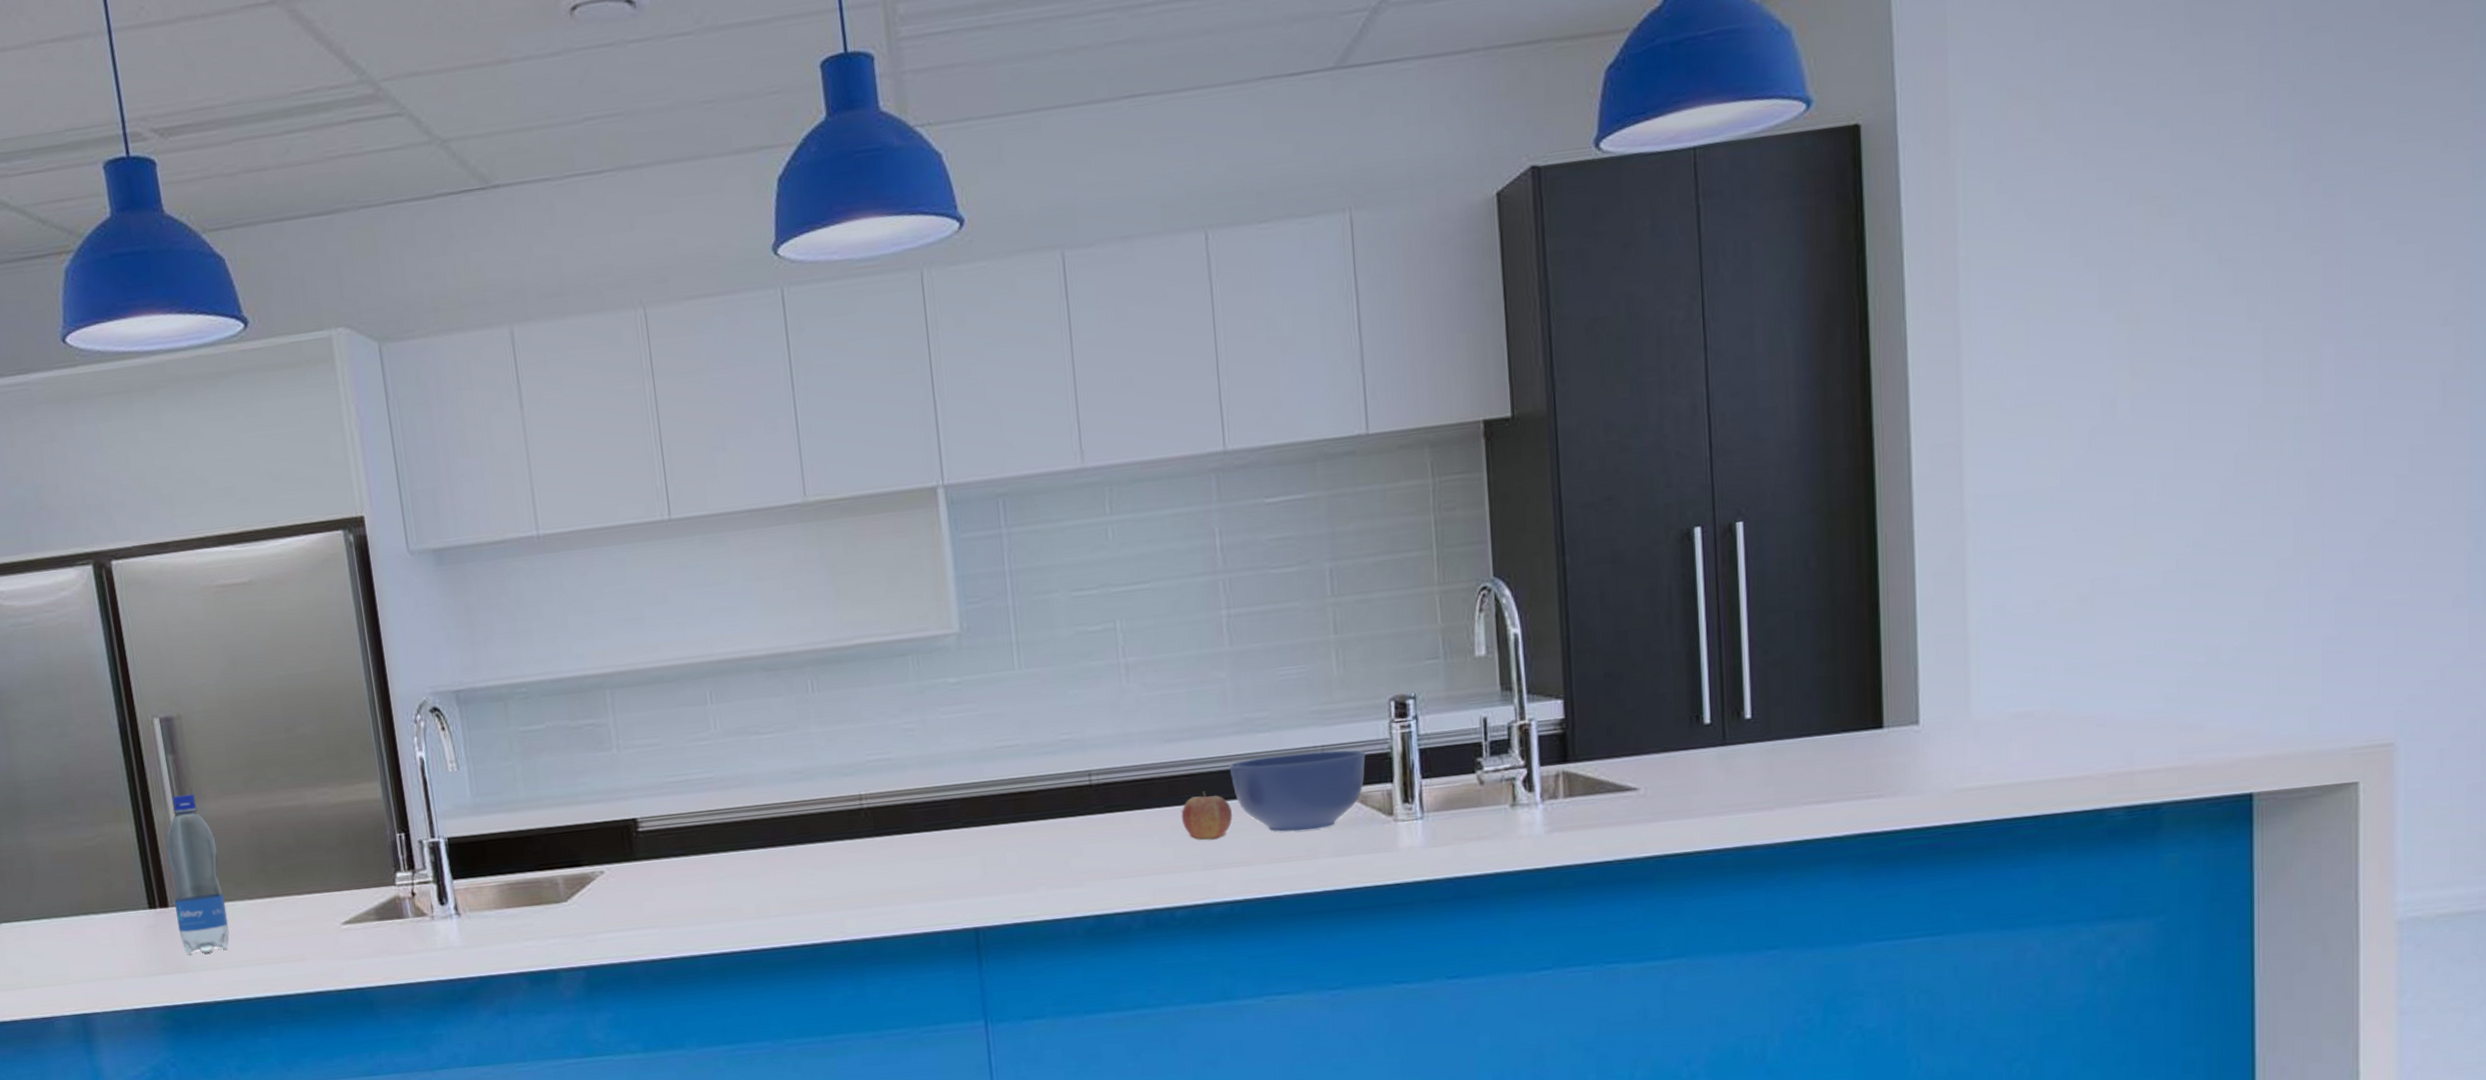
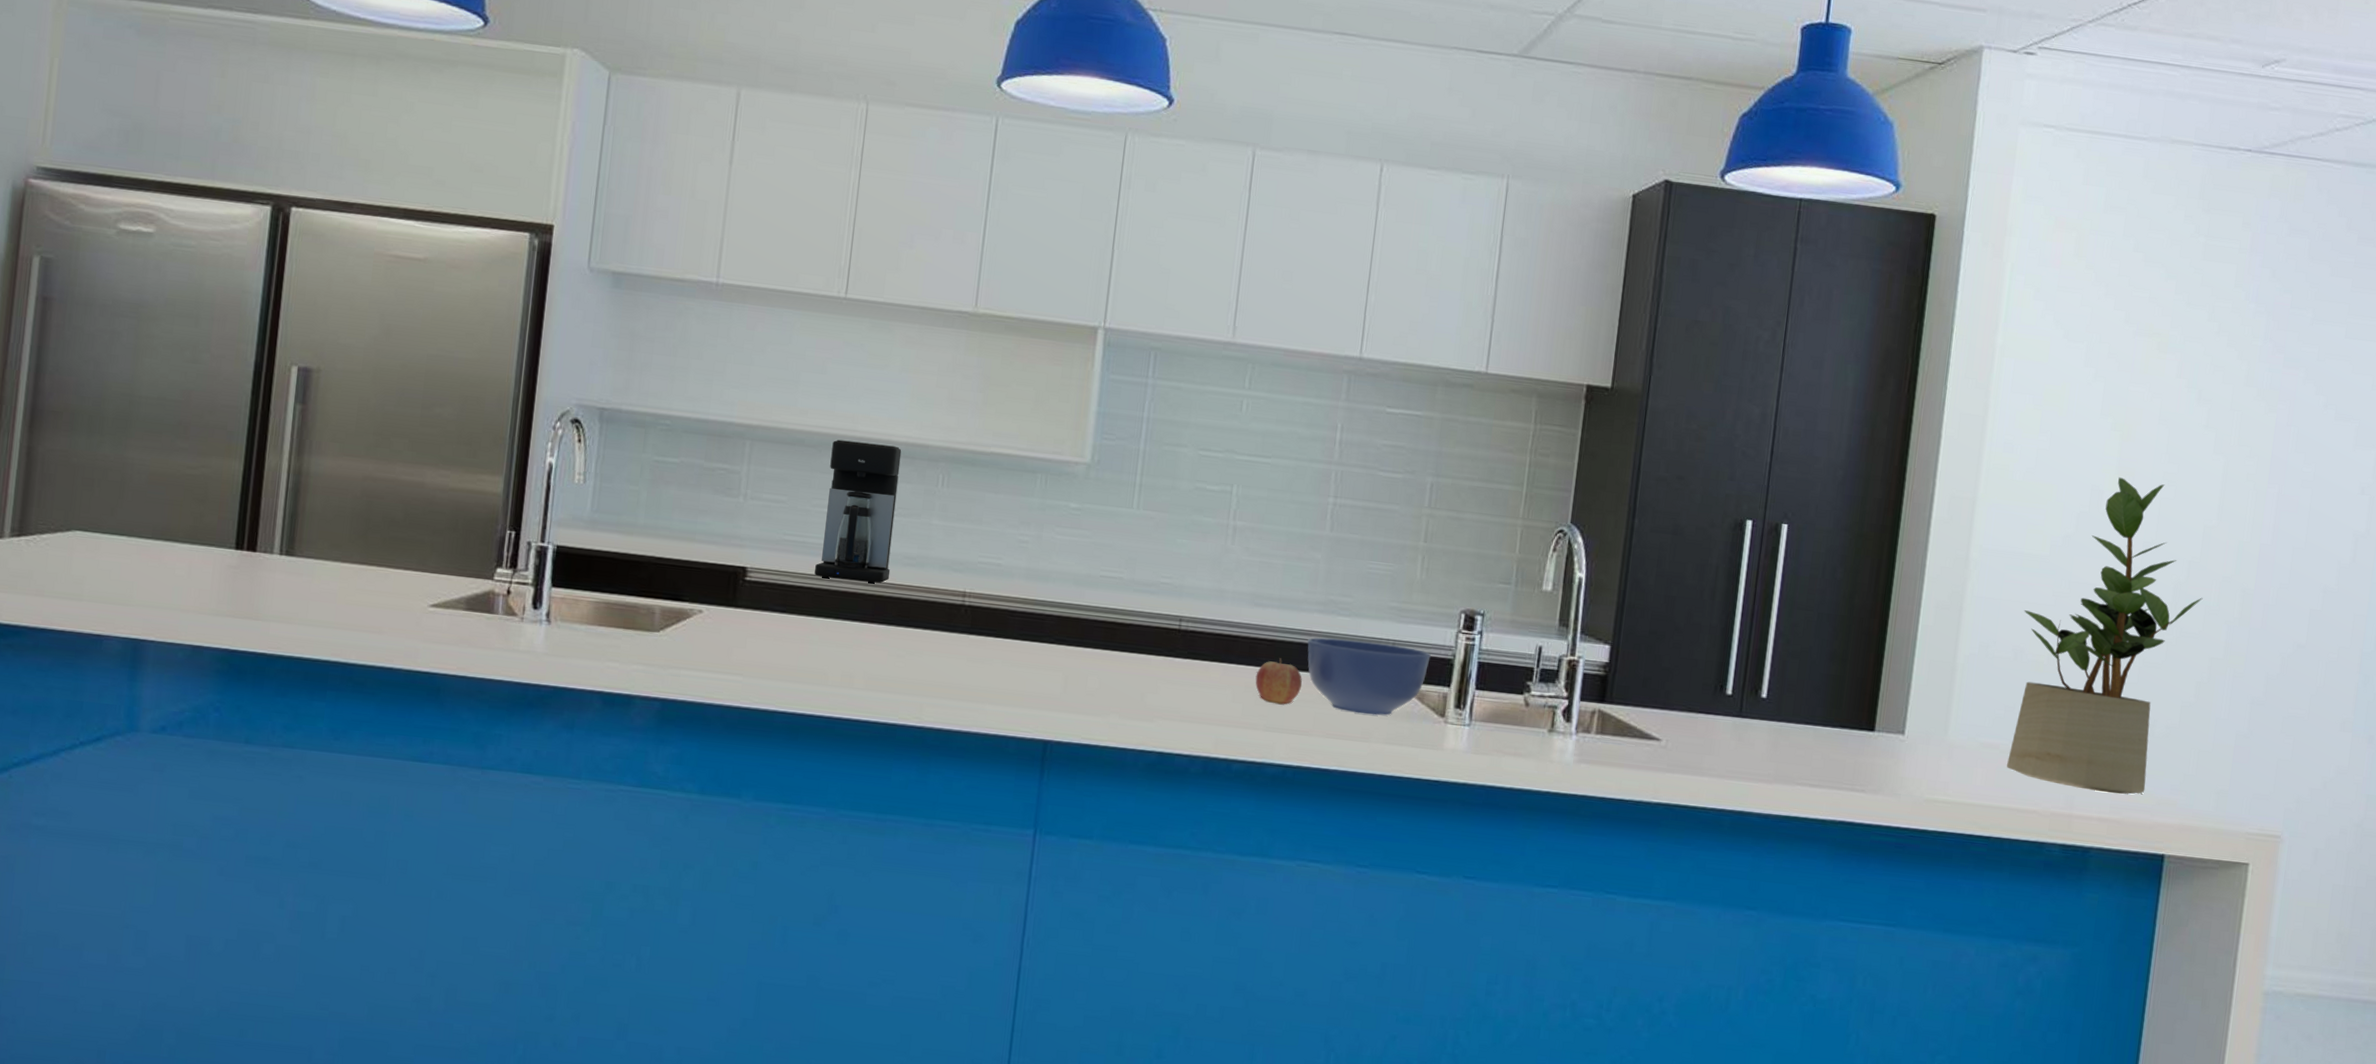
bottle: present [165,794,229,954] -> none [259,445,323,606]
coffee maker: none [692,661,781,813] -> present [814,439,902,584]
potted plant: none [2040,372,2258,741] -> present [2007,477,2203,794]

